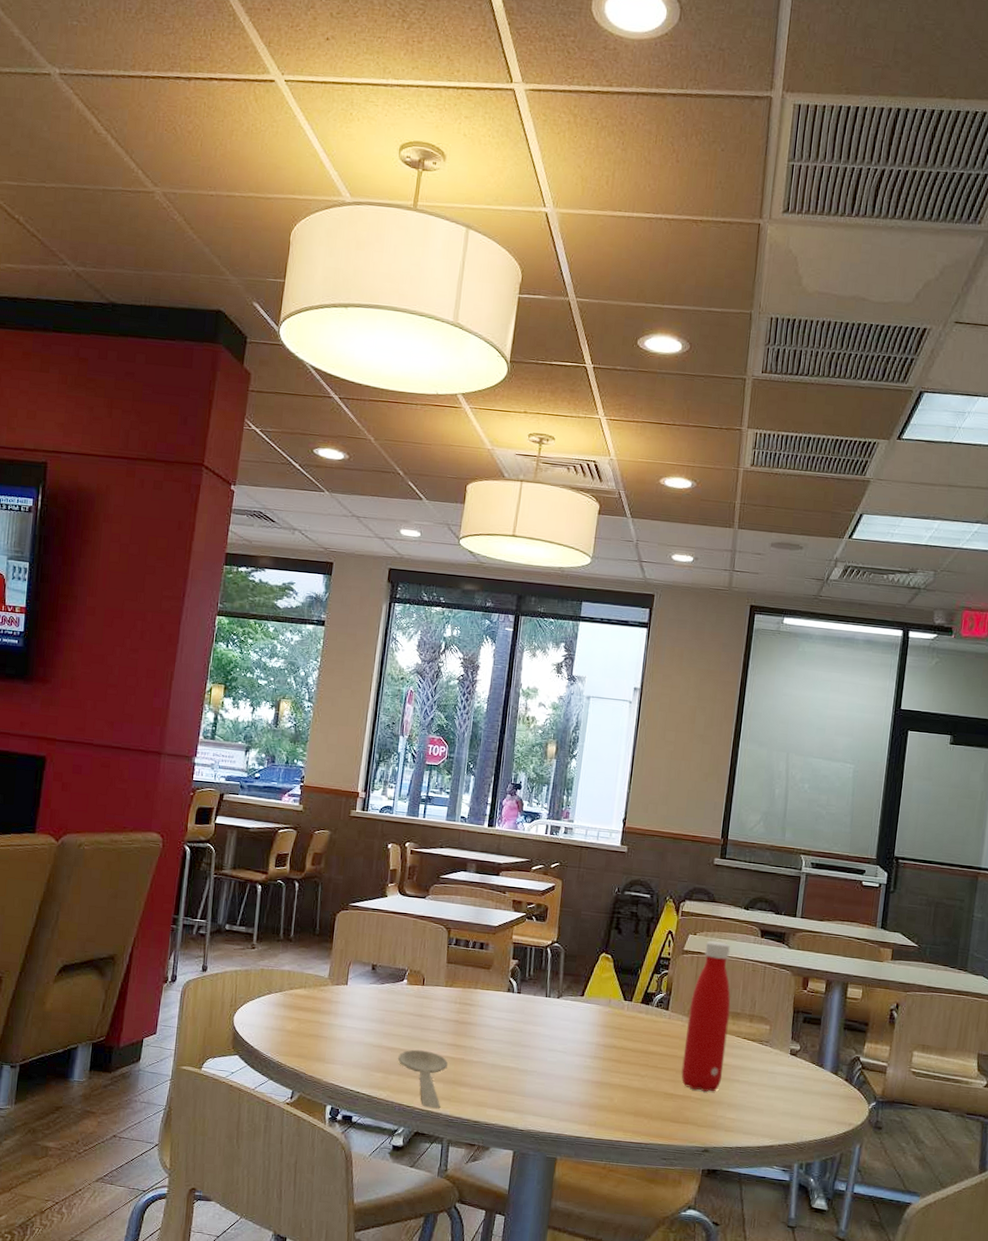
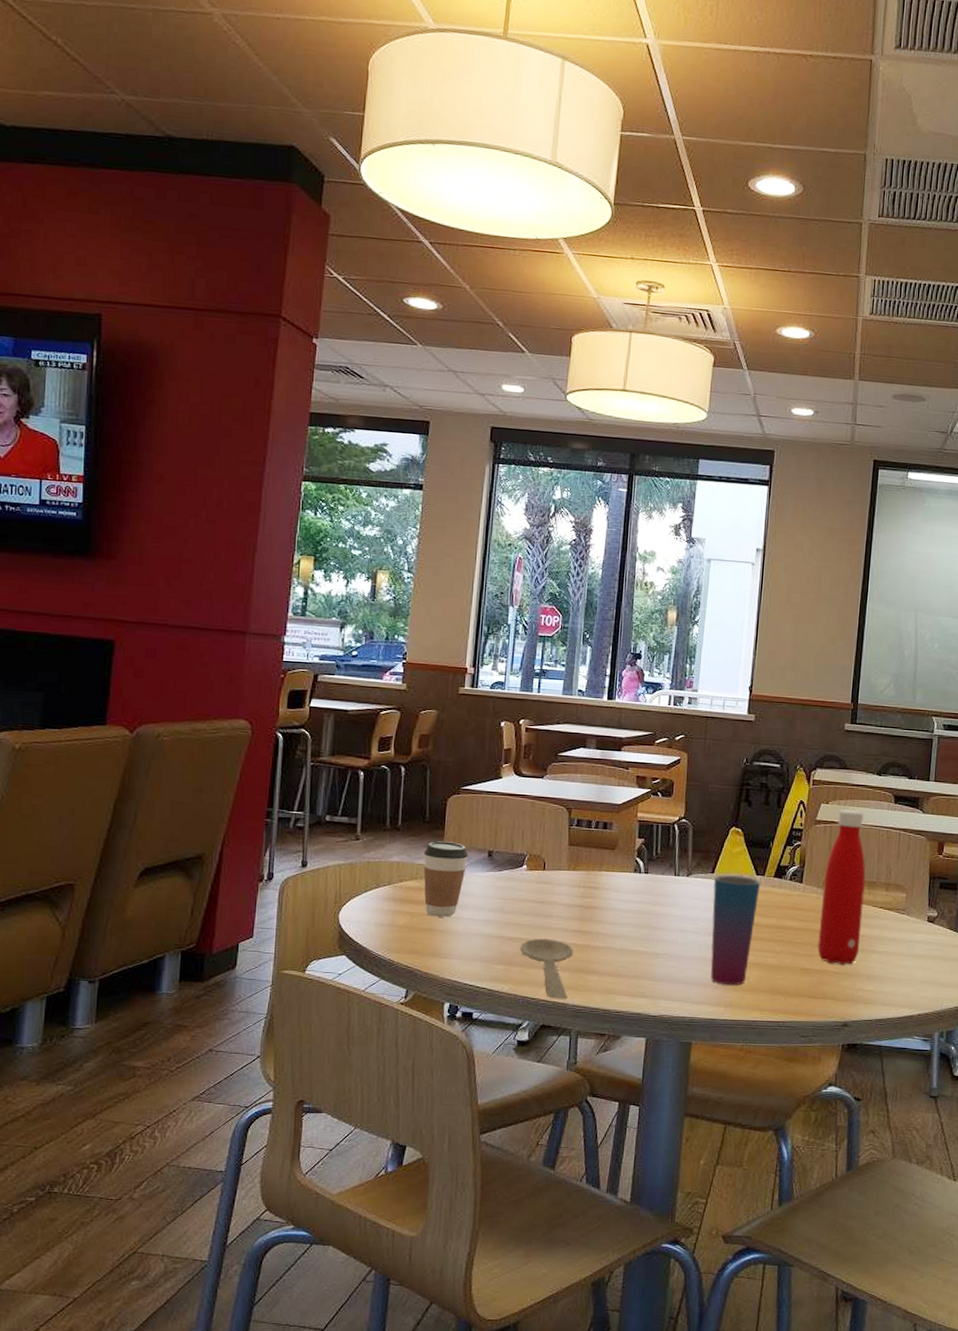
coffee cup: none [312,953,354,1025] -> present [423,841,469,917]
cup: none [577,998,628,1106] -> present [710,875,761,986]

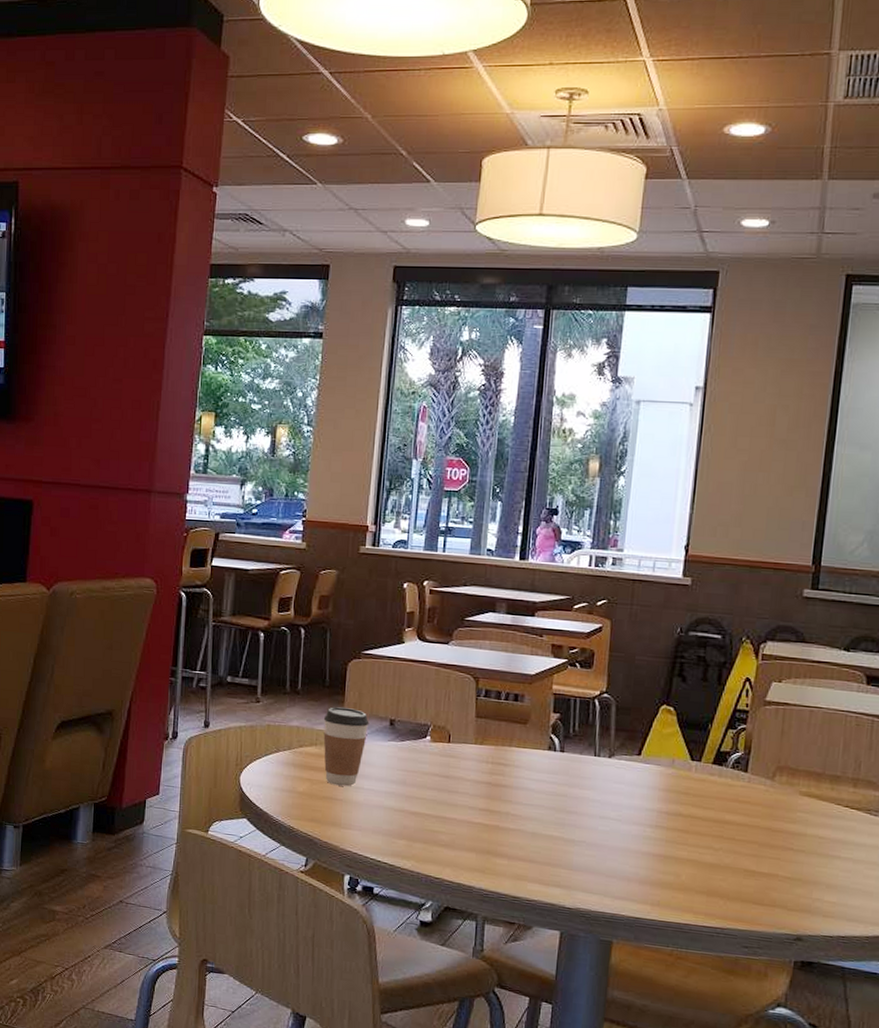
wooden spoon: present [520,938,573,1000] -> none [423,814,480,882]
cup: present [710,875,761,986] -> none [635,758,696,883]
bottle: present [817,809,866,965] -> none [765,689,828,870]

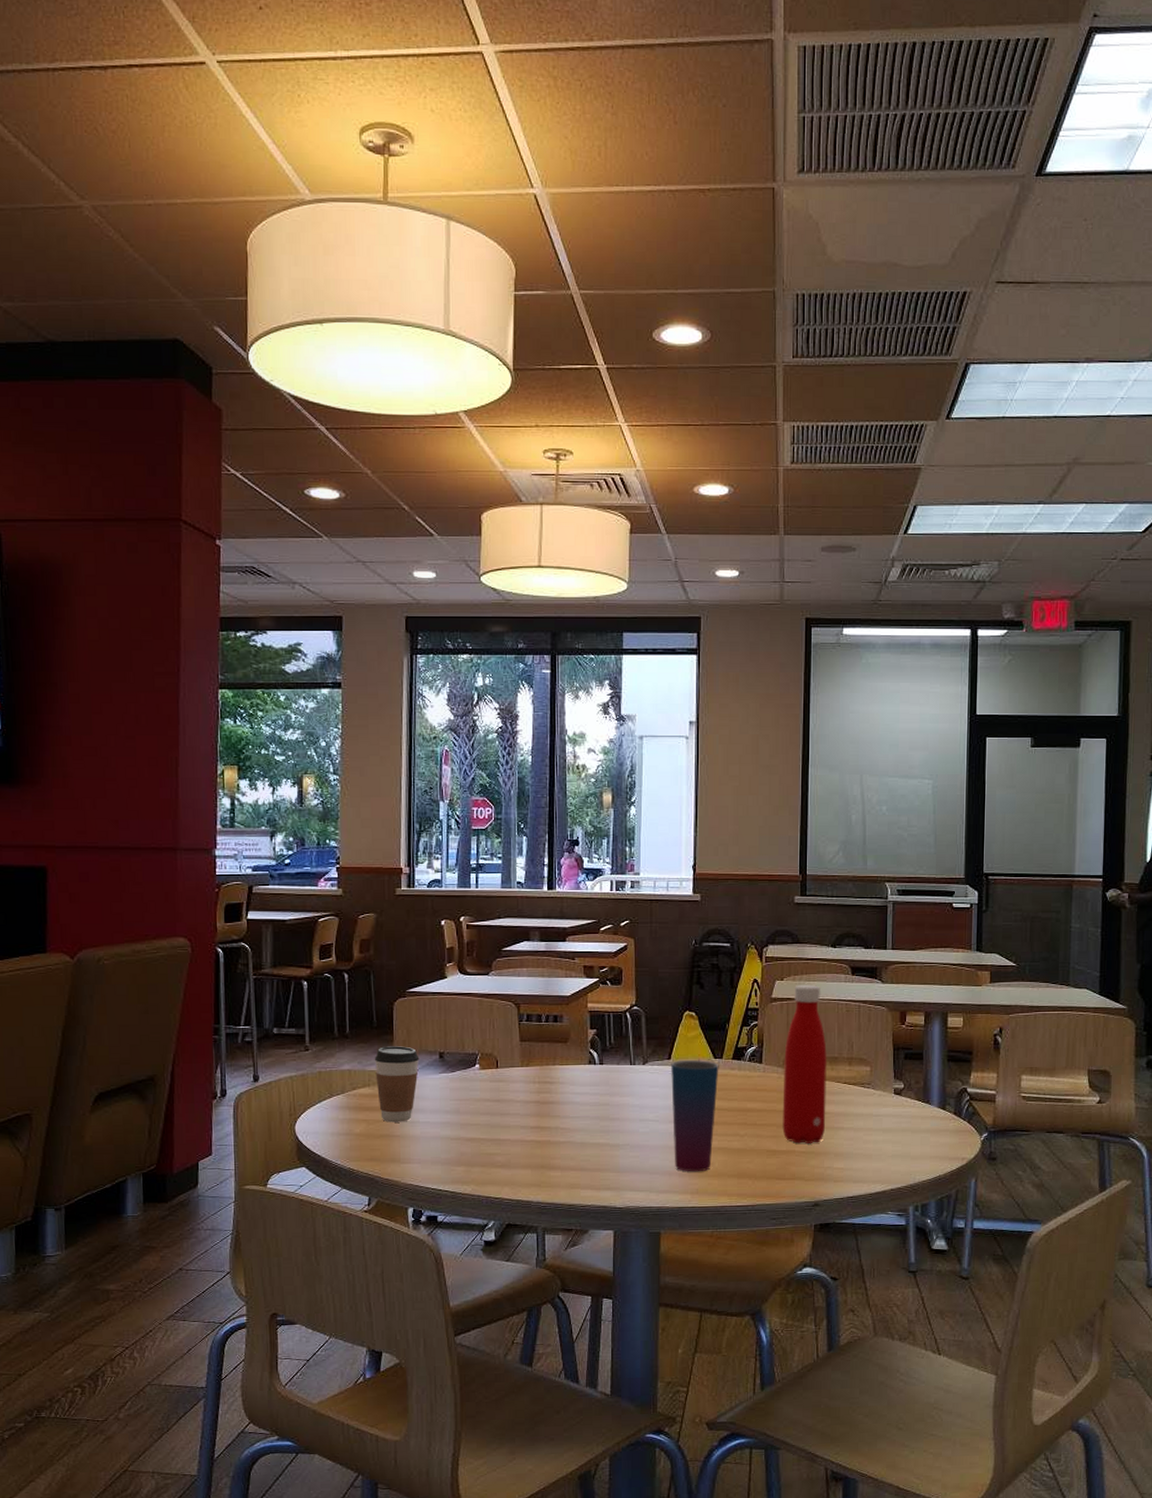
cup: none [635,758,696,883] -> present [671,1060,719,1172]
bottle: none [765,689,828,870] -> present [782,984,827,1144]

